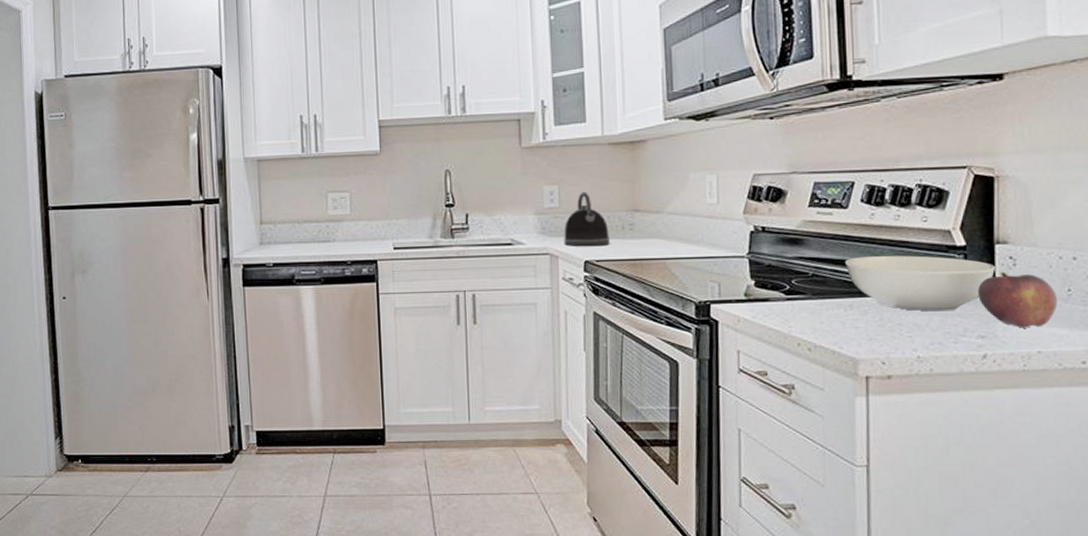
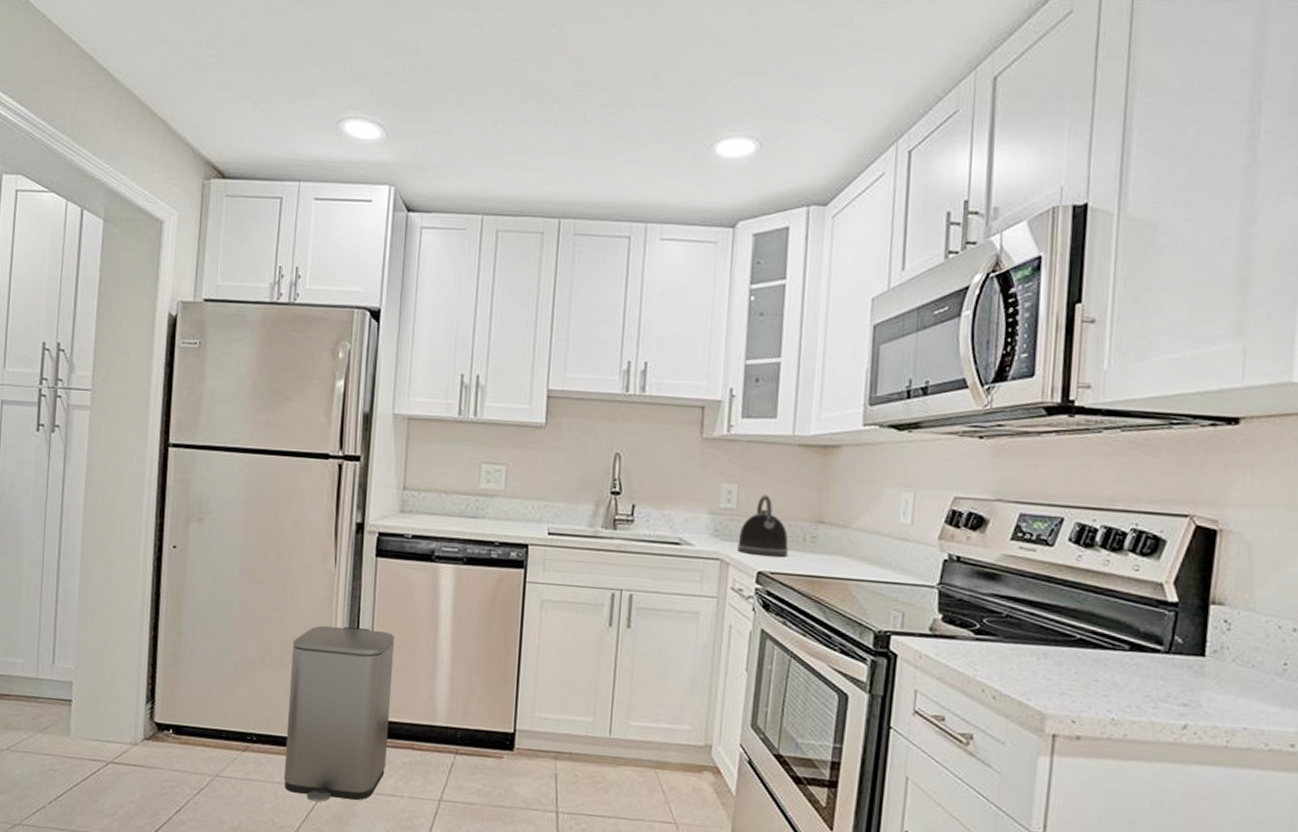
pedal bin: none [178,351,273,509] -> present [283,626,395,802]
bowl: present [845,255,995,312] -> none [1044,601,1207,673]
fruit: present [978,271,1058,328] -> none [1185,635,1272,701]

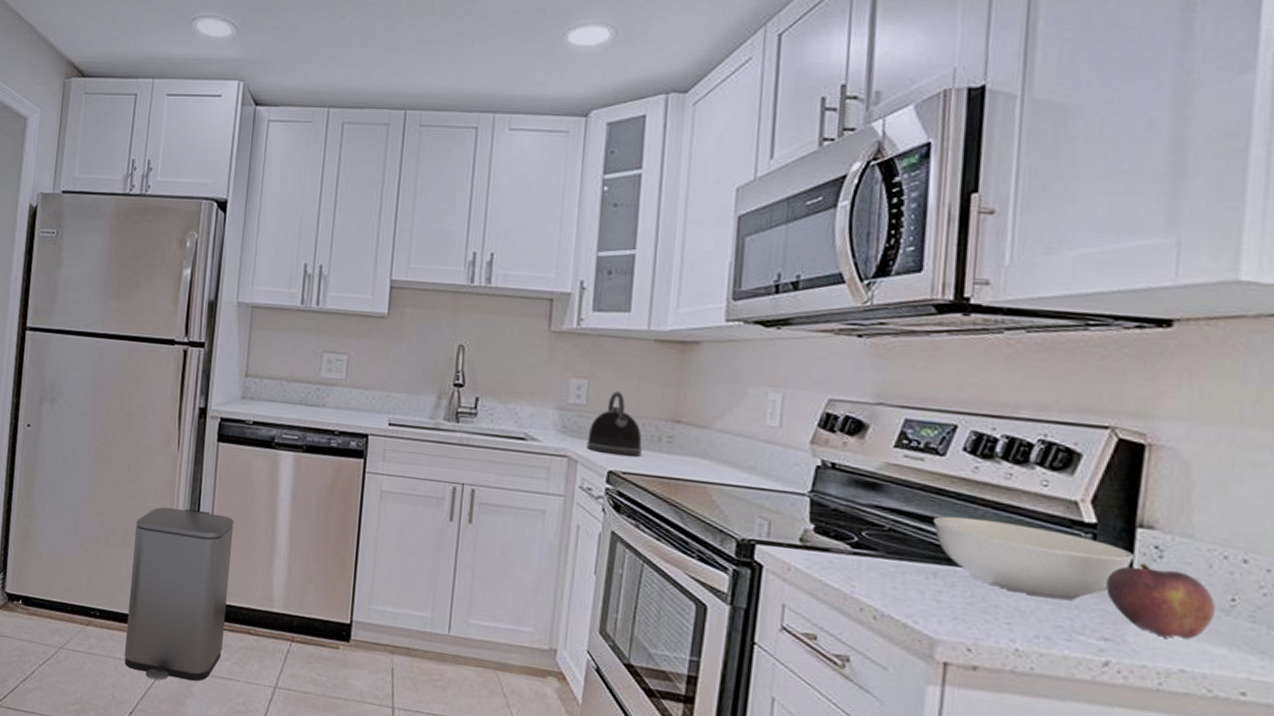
bowl: none [1044,601,1207,673] -> present [933,516,1134,601]
fruit: none [1185,635,1272,701] -> present [1106,562,1216,639]

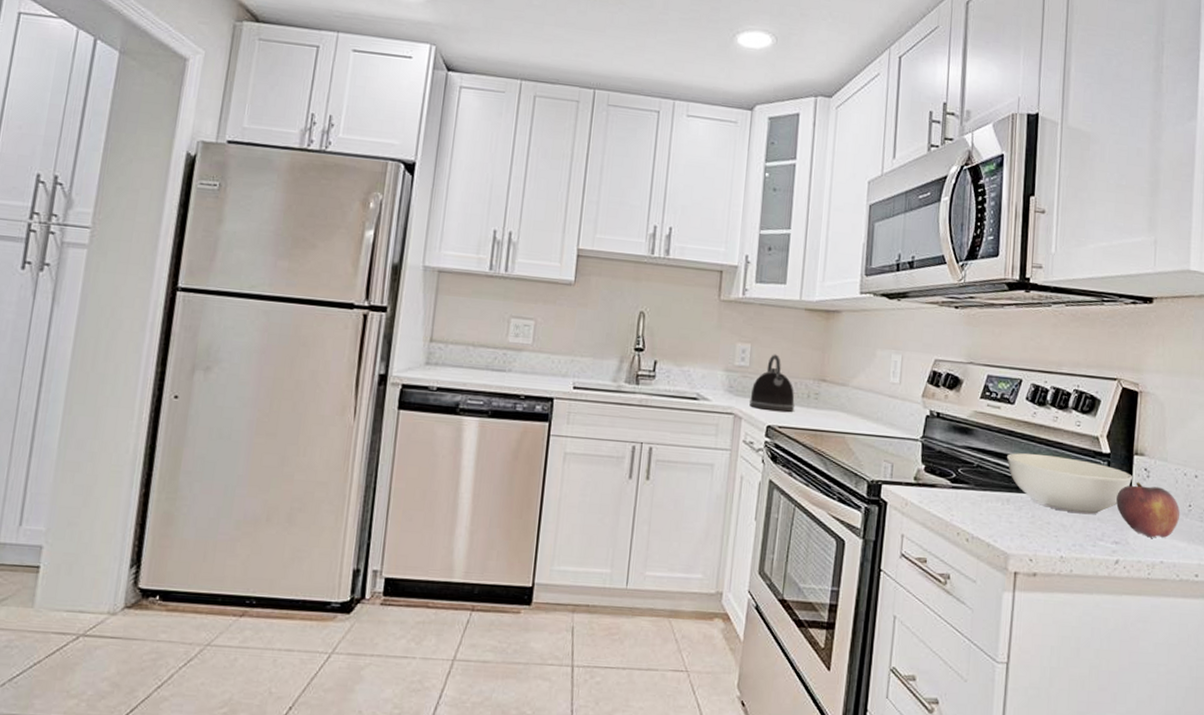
pedal bin: present [124,507,235,681] -> none [284,480,414,668]

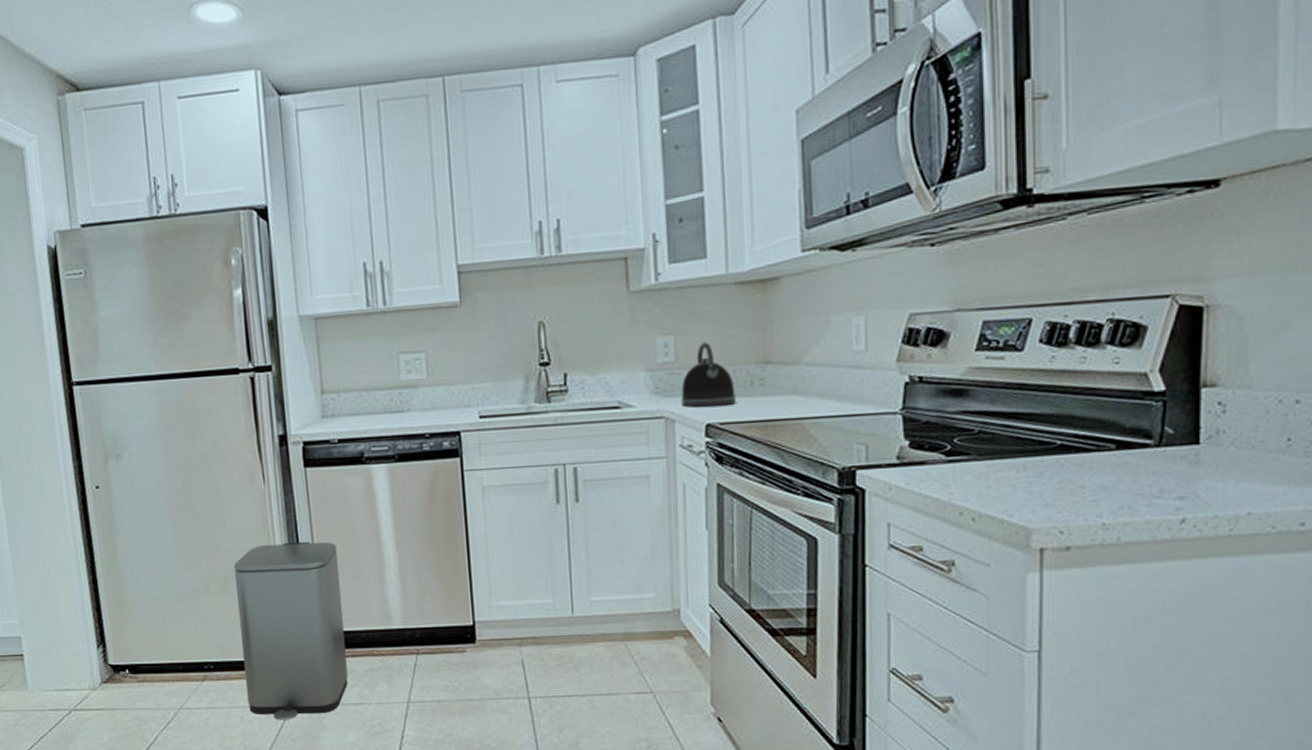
pedal bin: none [284,480,414,668] -> present [233,542,348,720]
bowl: present [1007,453,1132,515] -> none [1019,404,1200,471]
fruit: present [1116,481,1181,538] -> none [1178,420,1275,487]

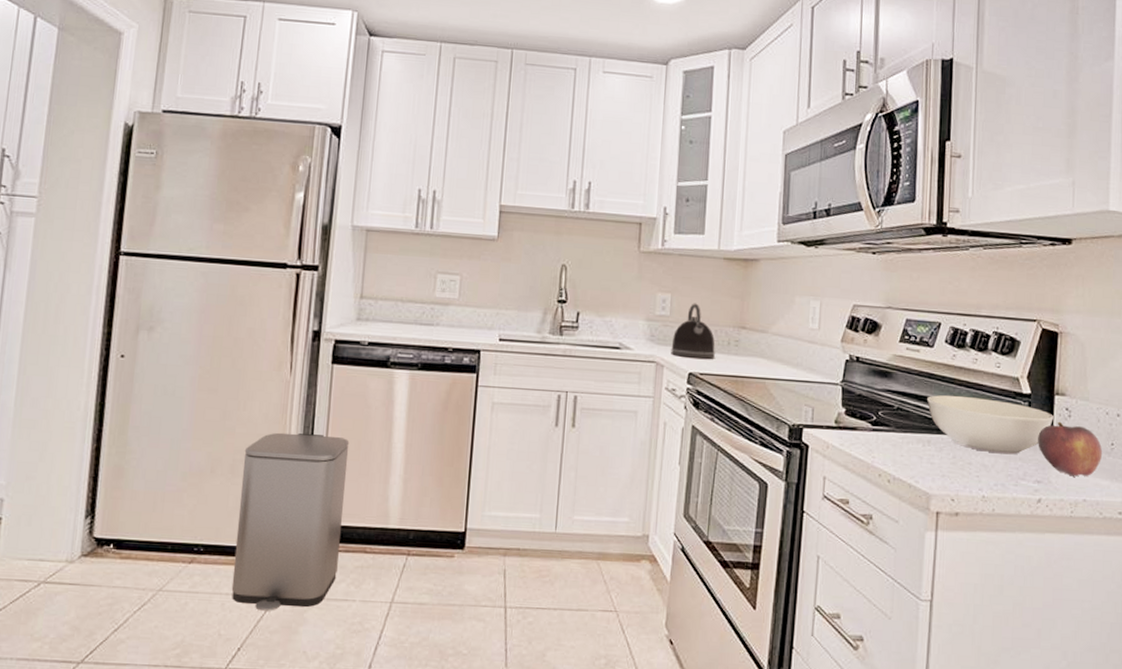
bowl: none [1019,404,1200,471] -> present [927,395,1053,455]
fruit: none [1178,420,1275,487] -> present [1038,421,1103,477]

